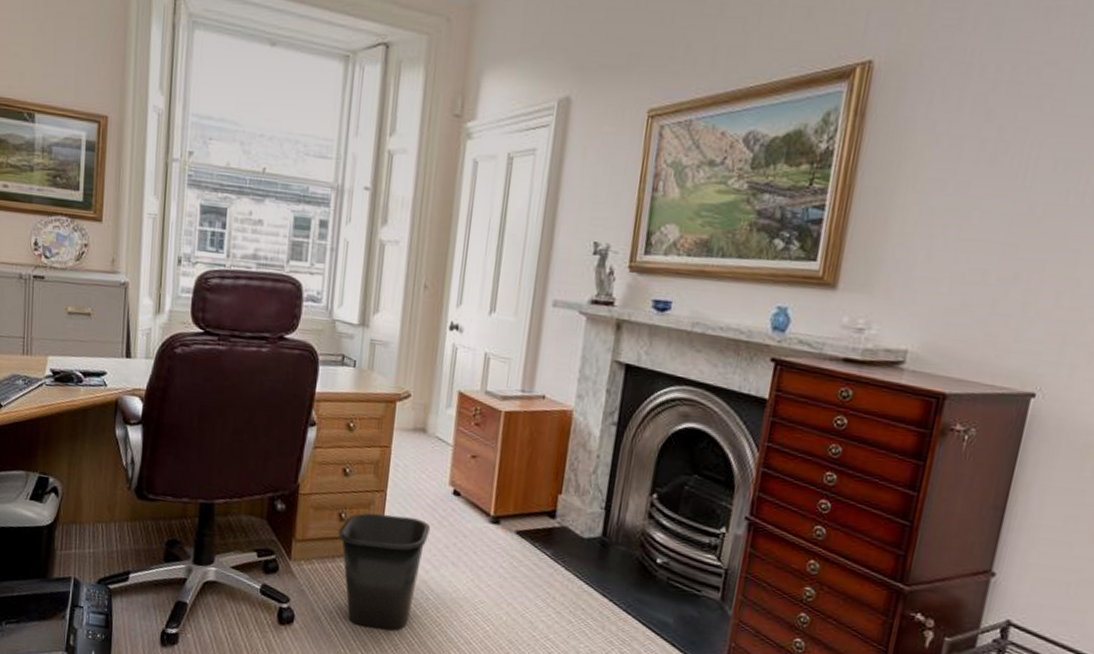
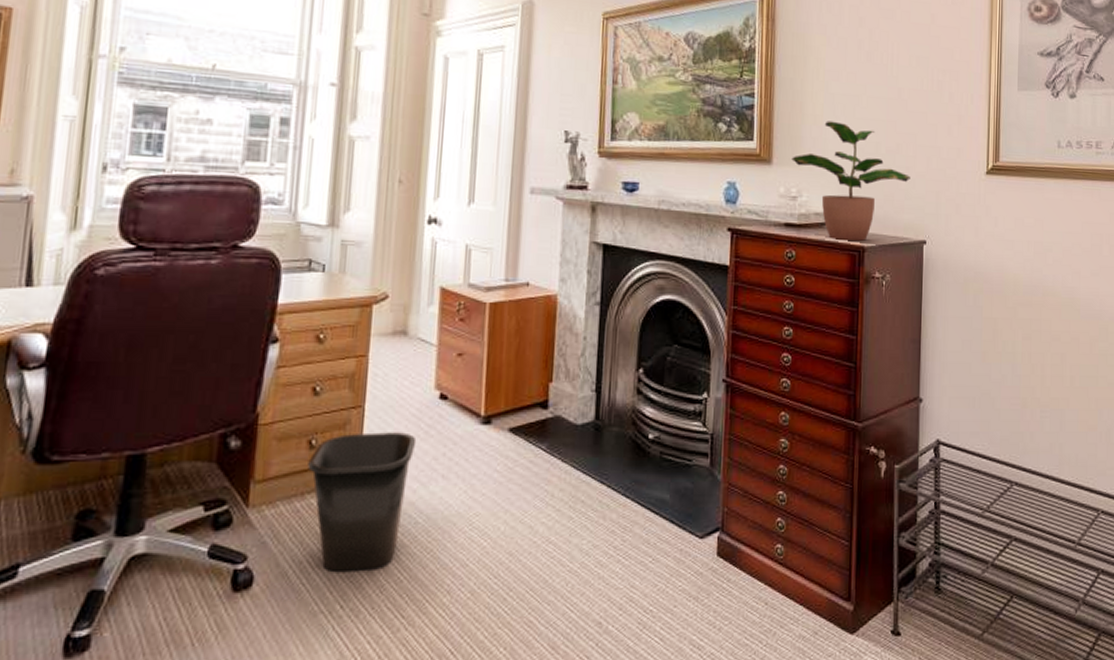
potted plant: none [863,240,1027,387] -> present [792,121,910,242]

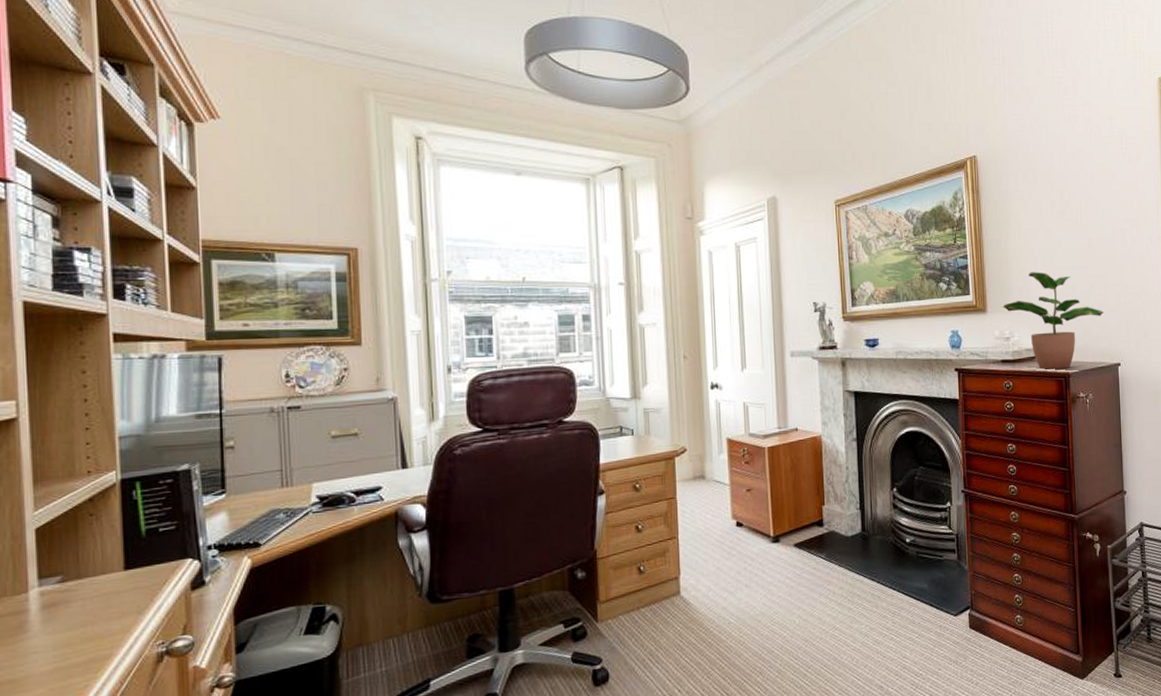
waste bin: present [308,432,417,572] -> none [639,554,722,665]

